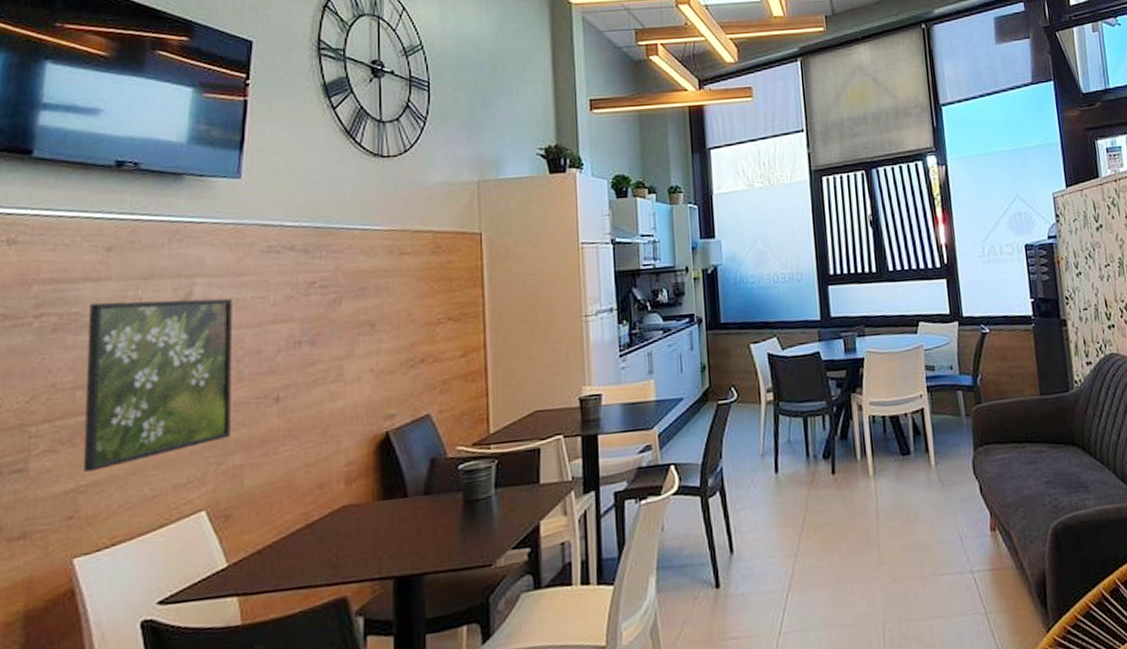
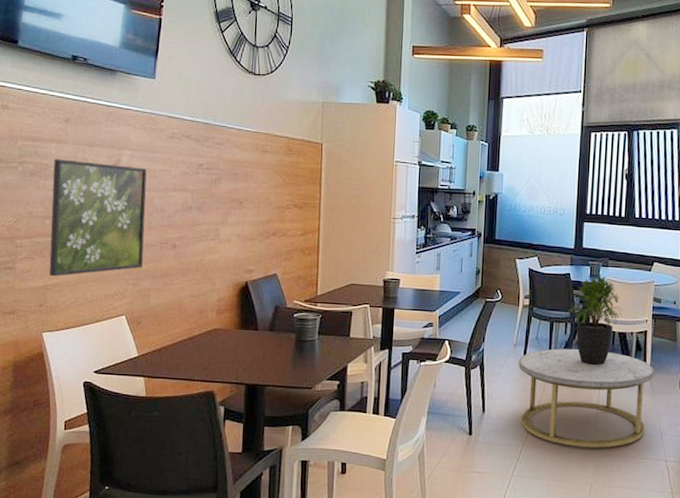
coffee table: none [769,443,941,578] -> present [518,348,655,448]
potted plant: none [824,346,892,465] -> present [568,274,624,366]

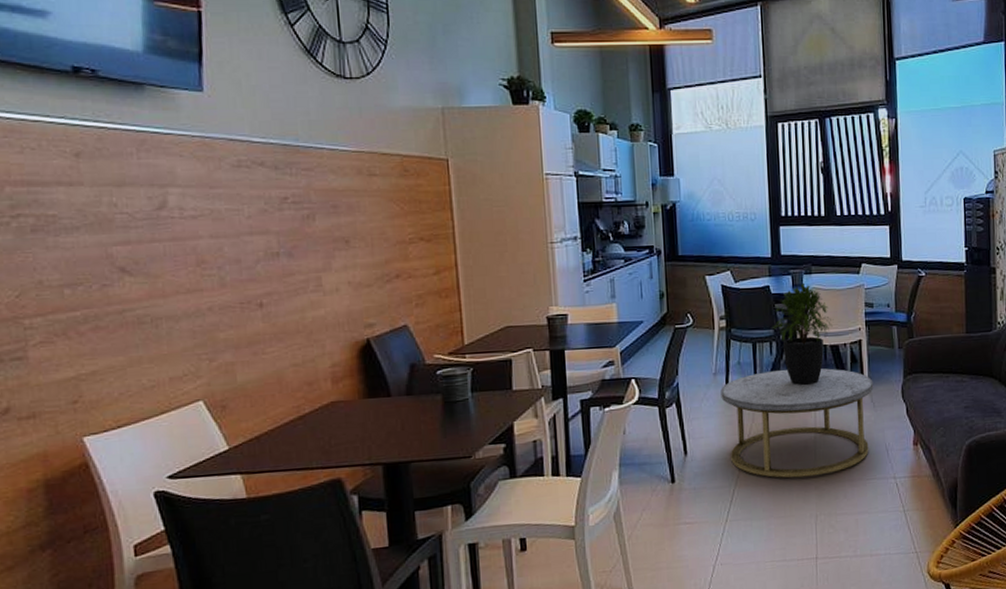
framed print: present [49,159,147,277] -> none [64,206,219,363]

